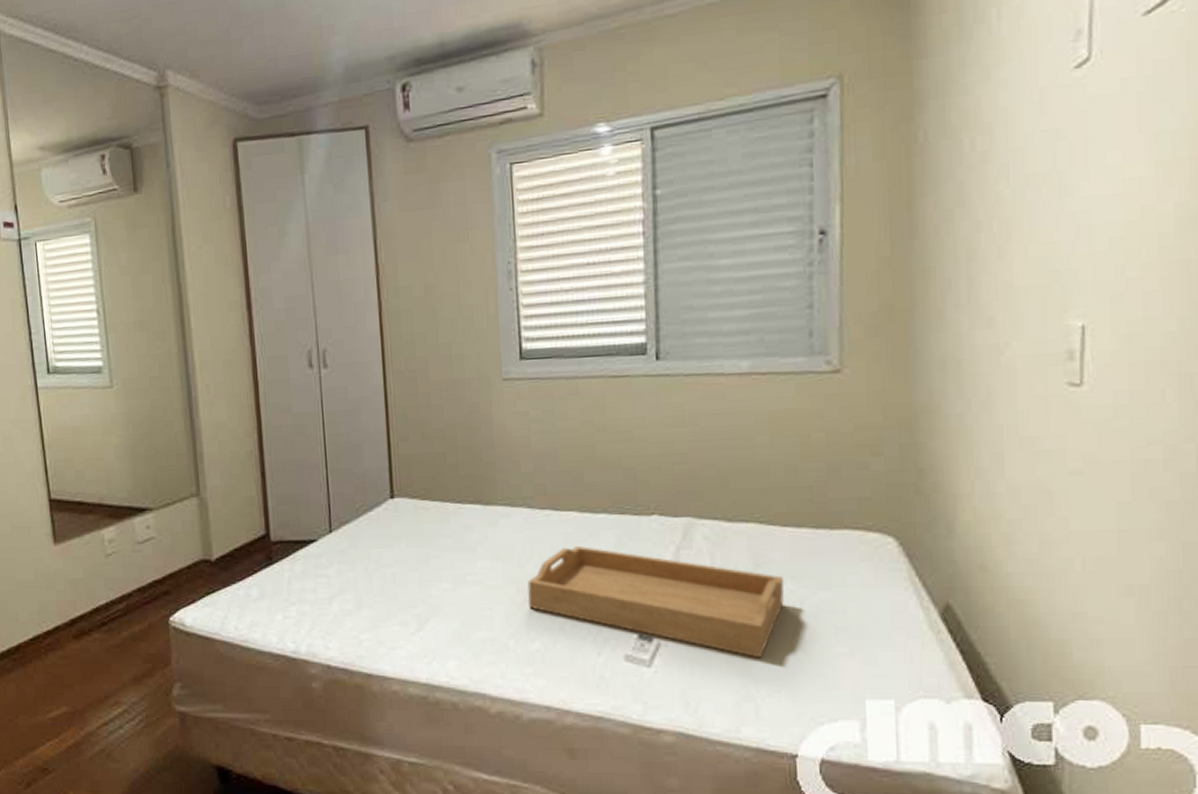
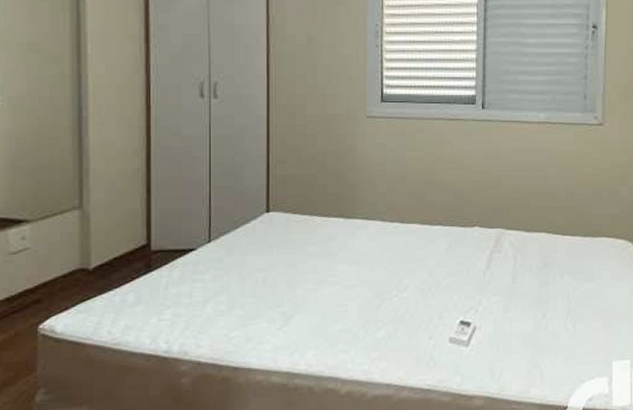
serving tray: present [527,546,784,659] -> none [376,252,562,335]

